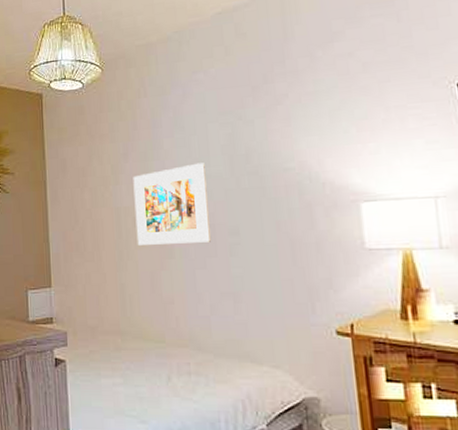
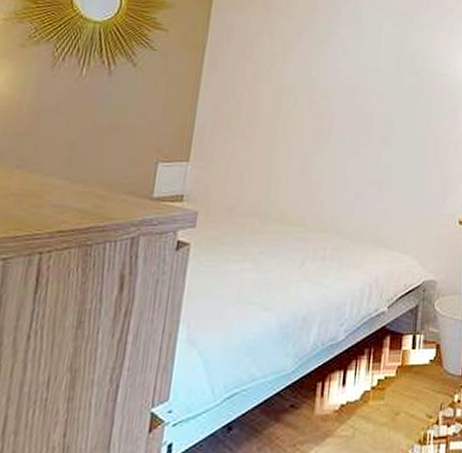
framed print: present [133,162,212,245] -> none [295,55,374,131]

